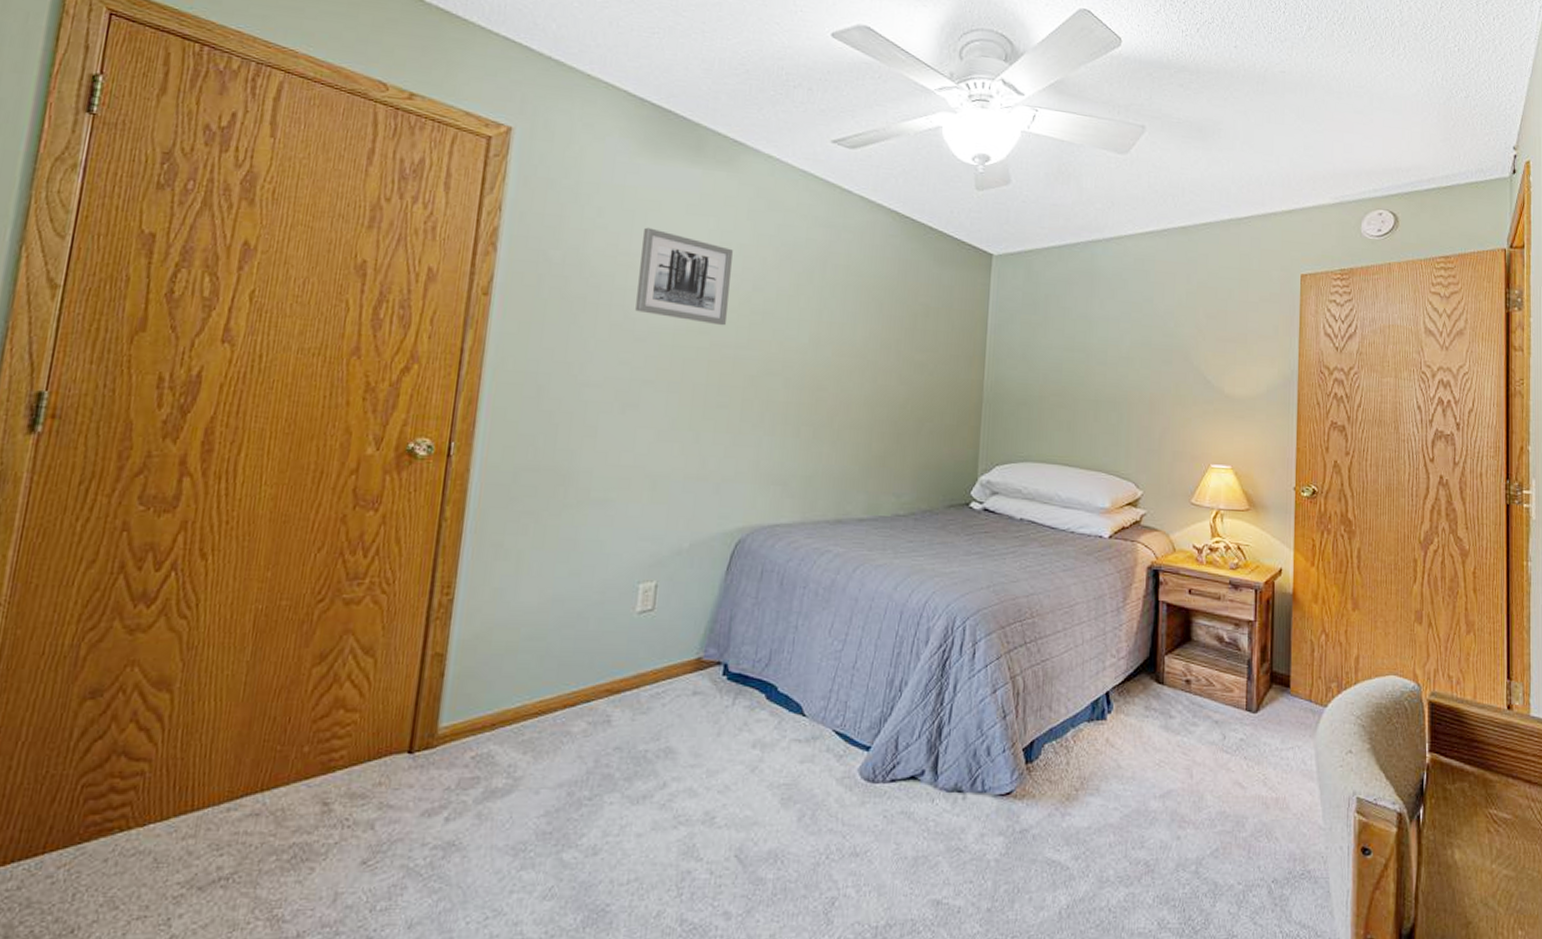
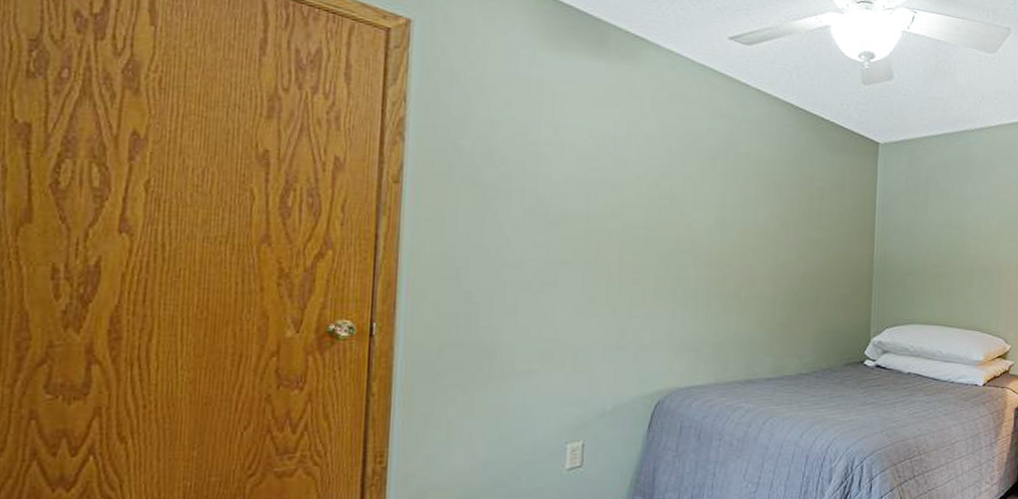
wall art: present [635,227,733,326] -> none [548,118,639,210]

